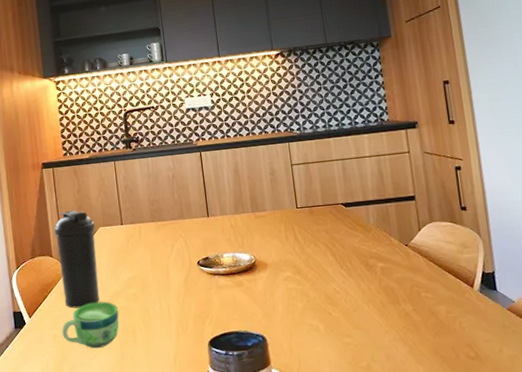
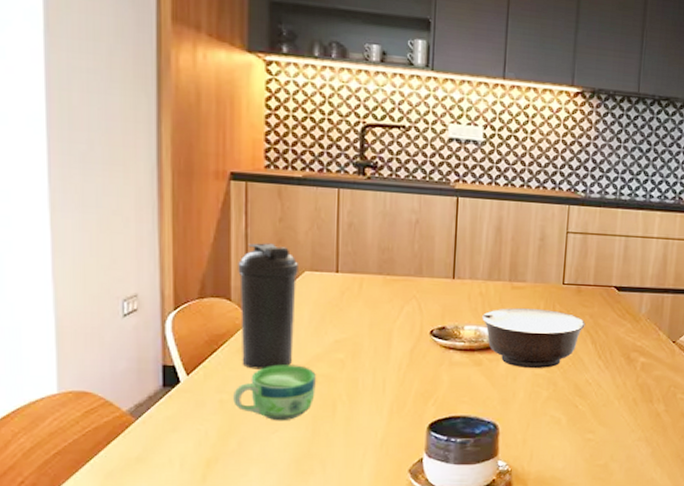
bowl: none [236,231,323,284] -> present [482,308,586,368]

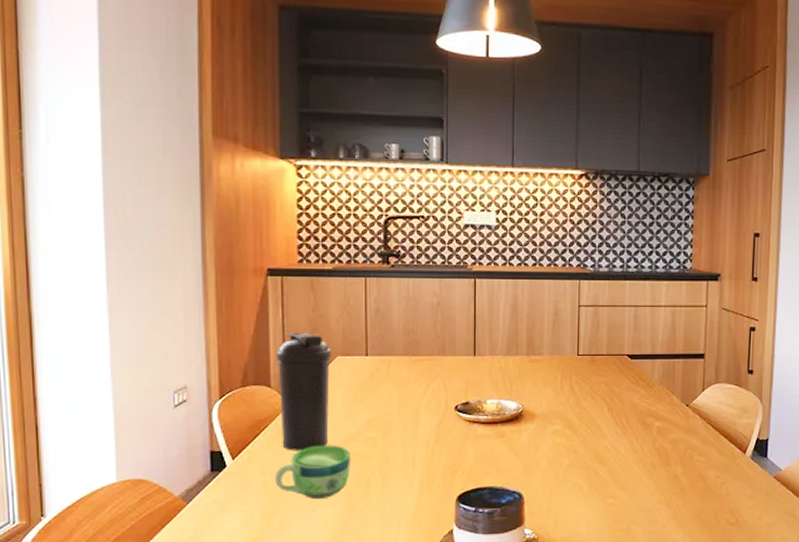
bowl: present [482,308,586,368] -> none [503,380,601,437]

